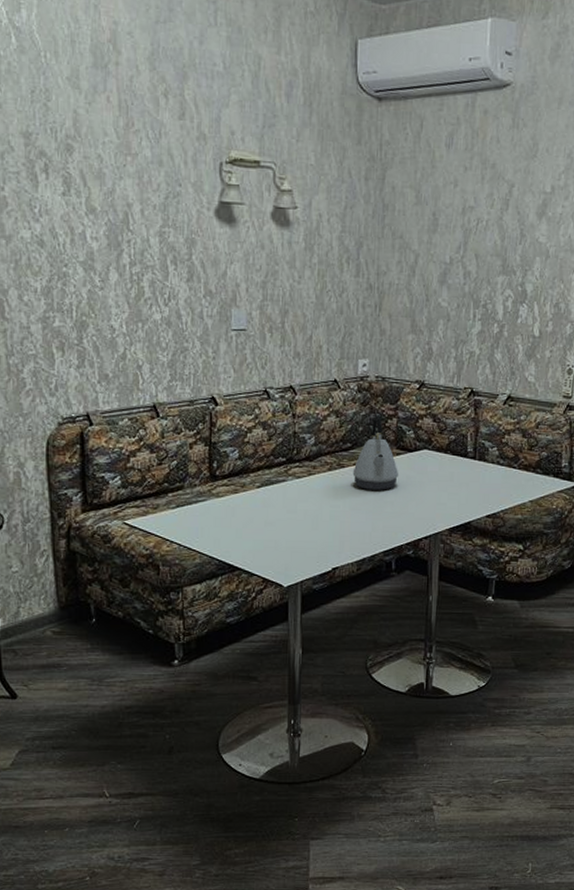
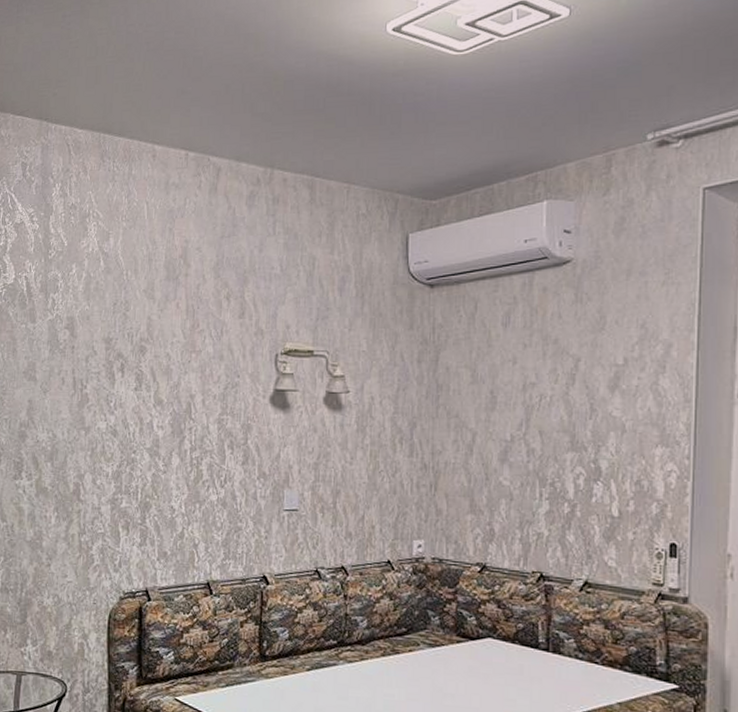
kettle: present [352,415,398,490] -> none [408,599,459,681]

